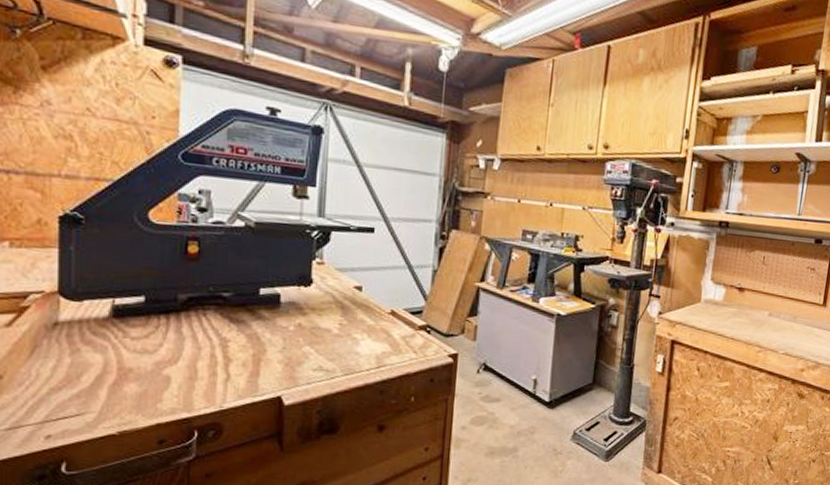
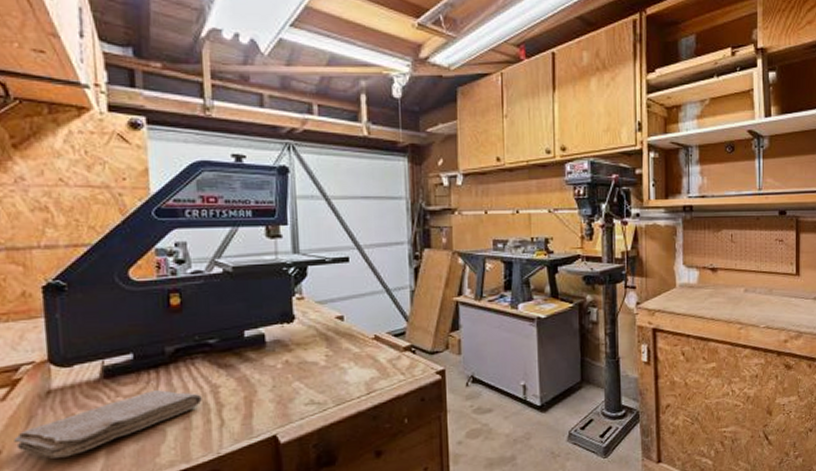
washcloth: none [16,336,210,391] -> present [14,390,202,459]

